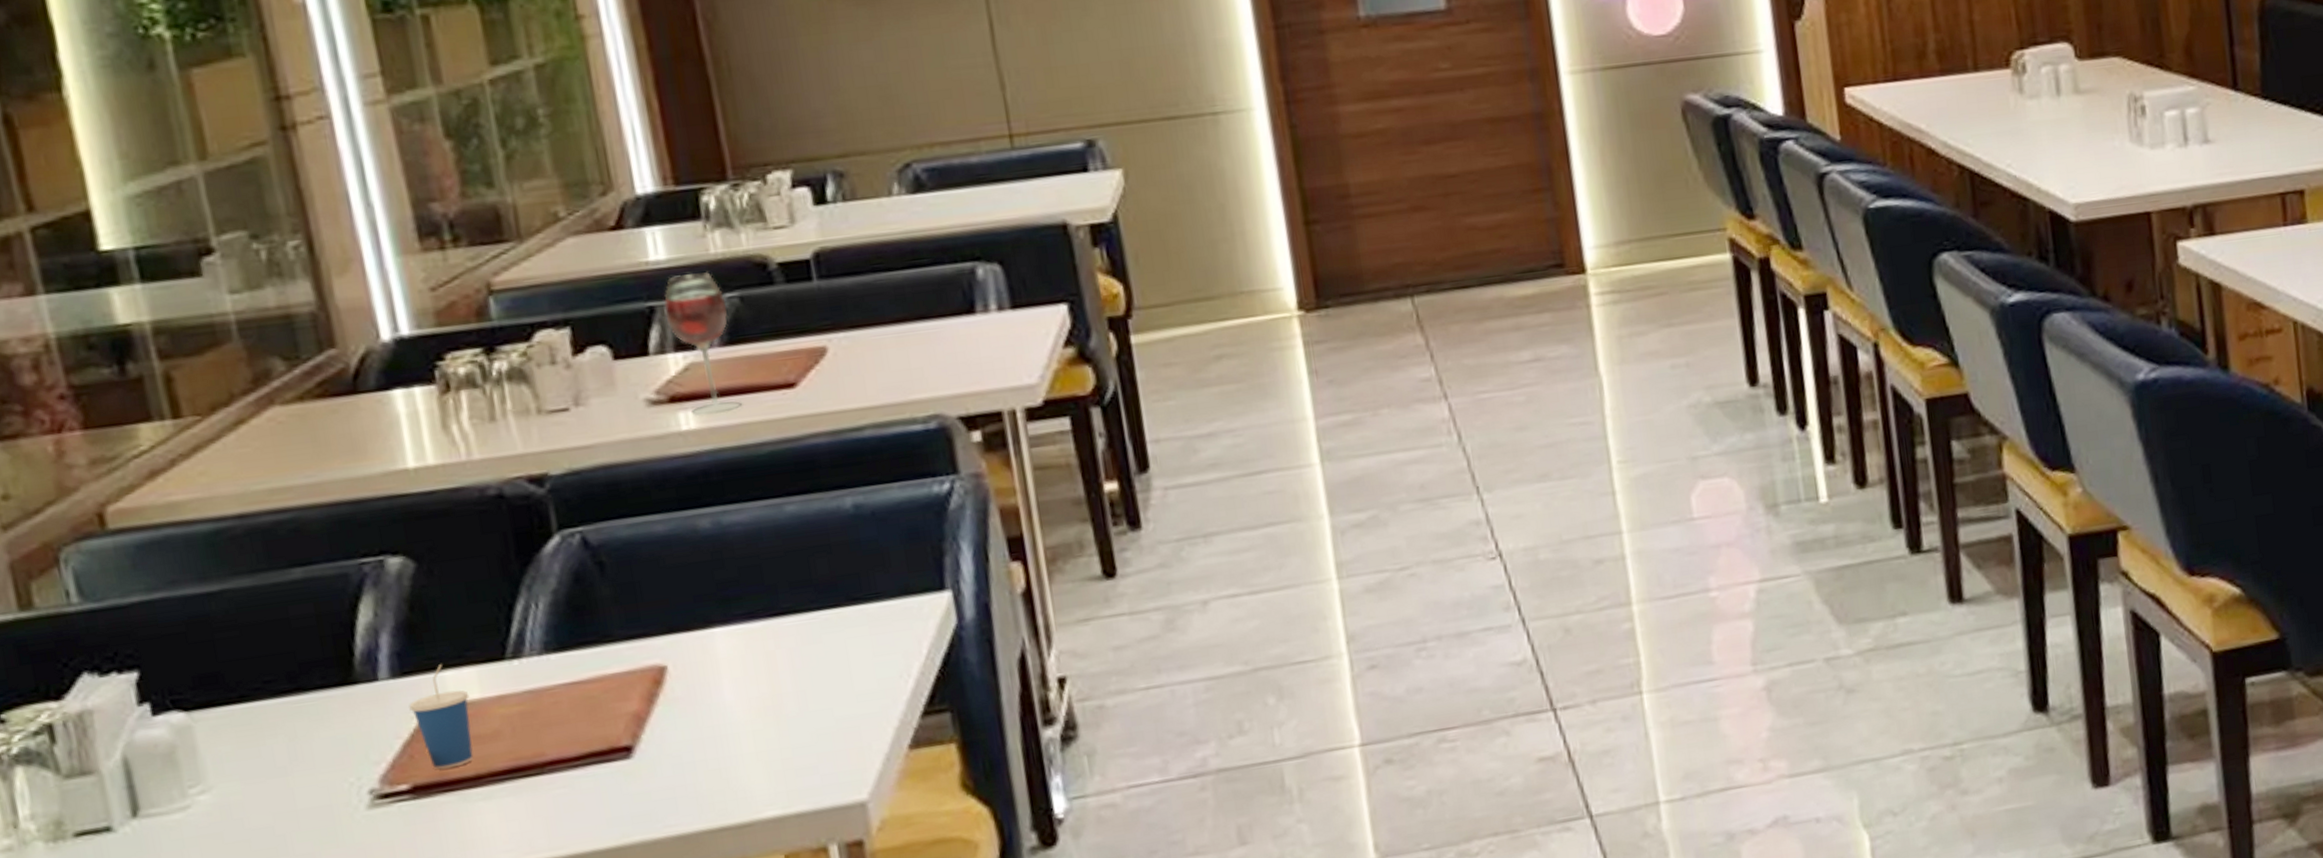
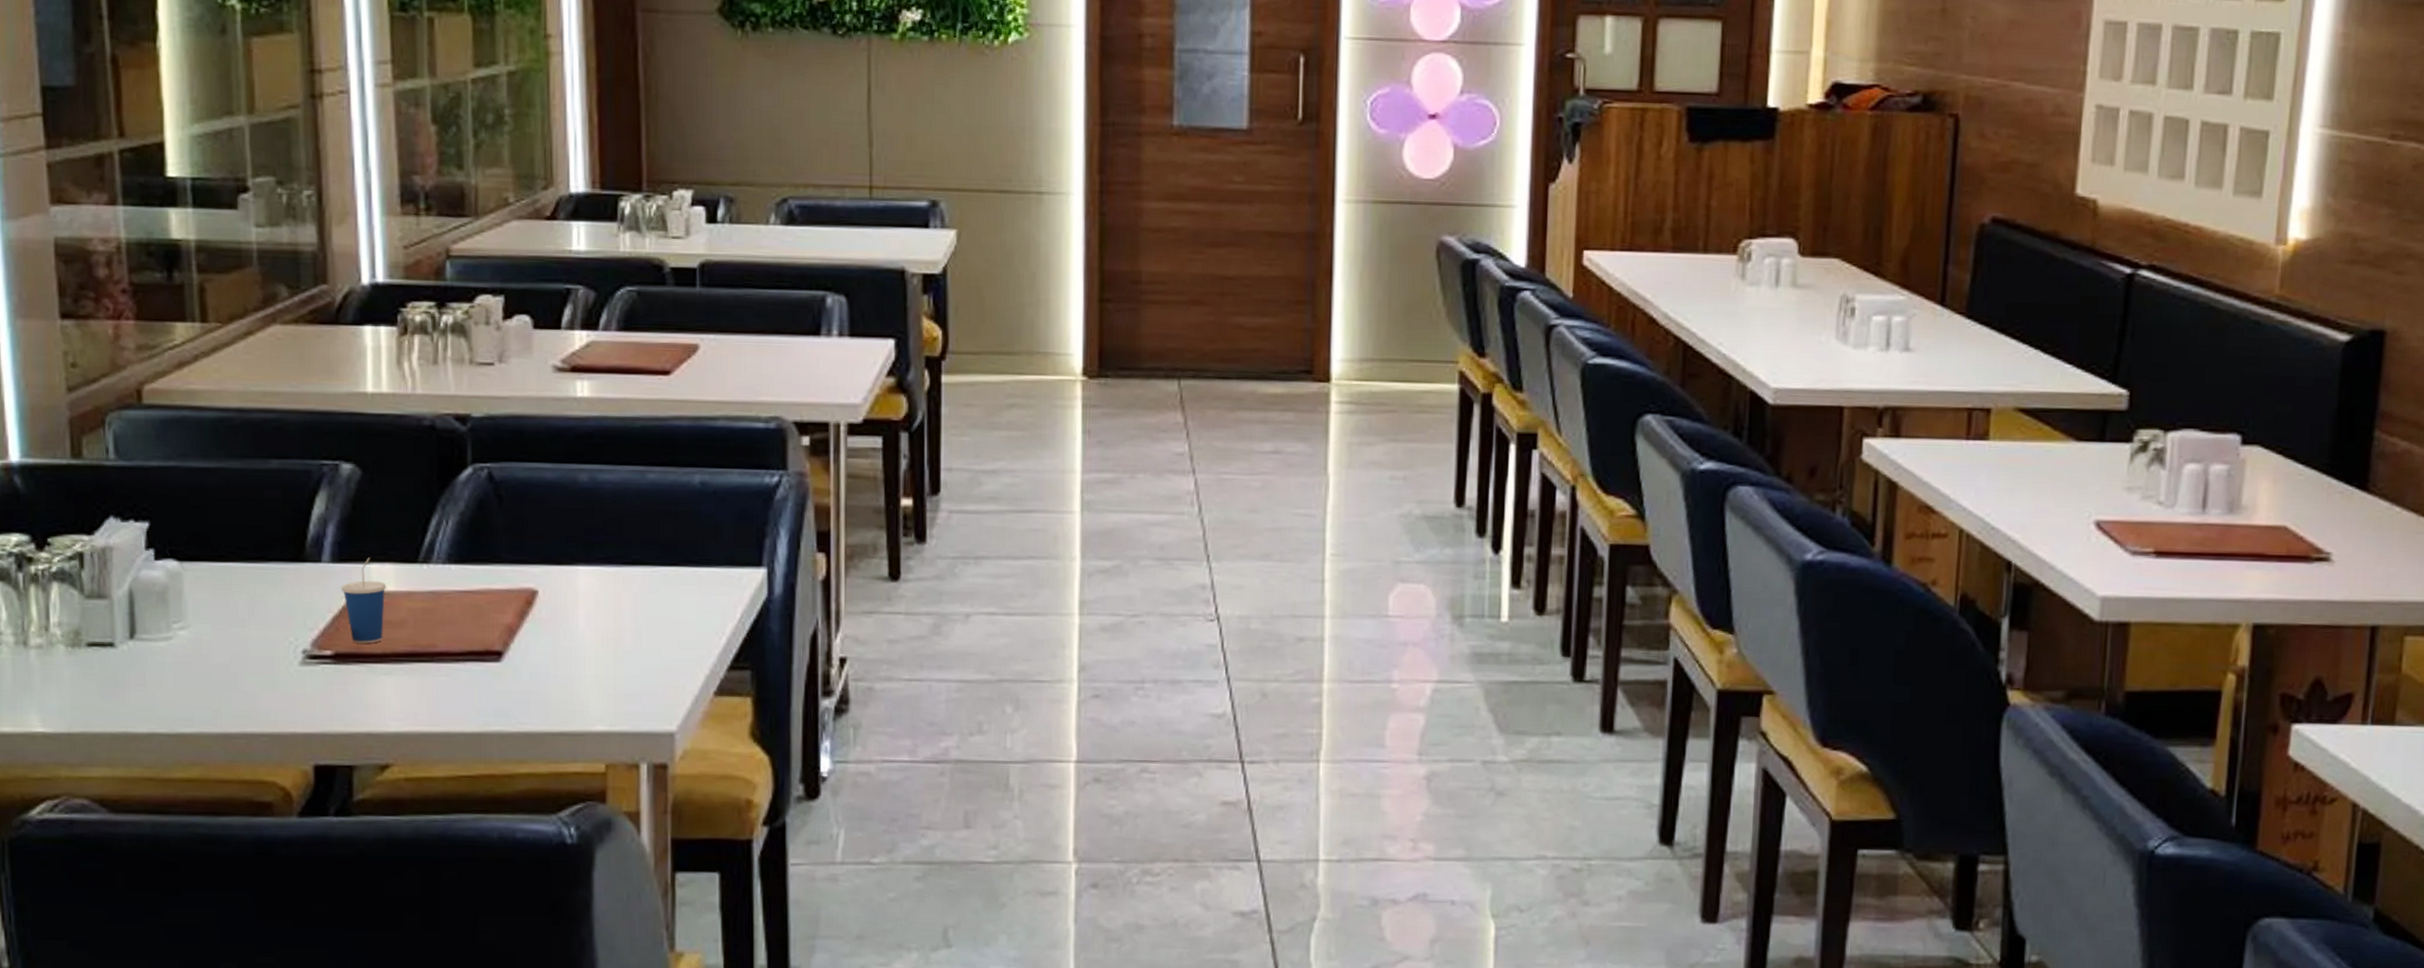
wineglass: present [664,271,742,417] -> none [578,265,627,388]

